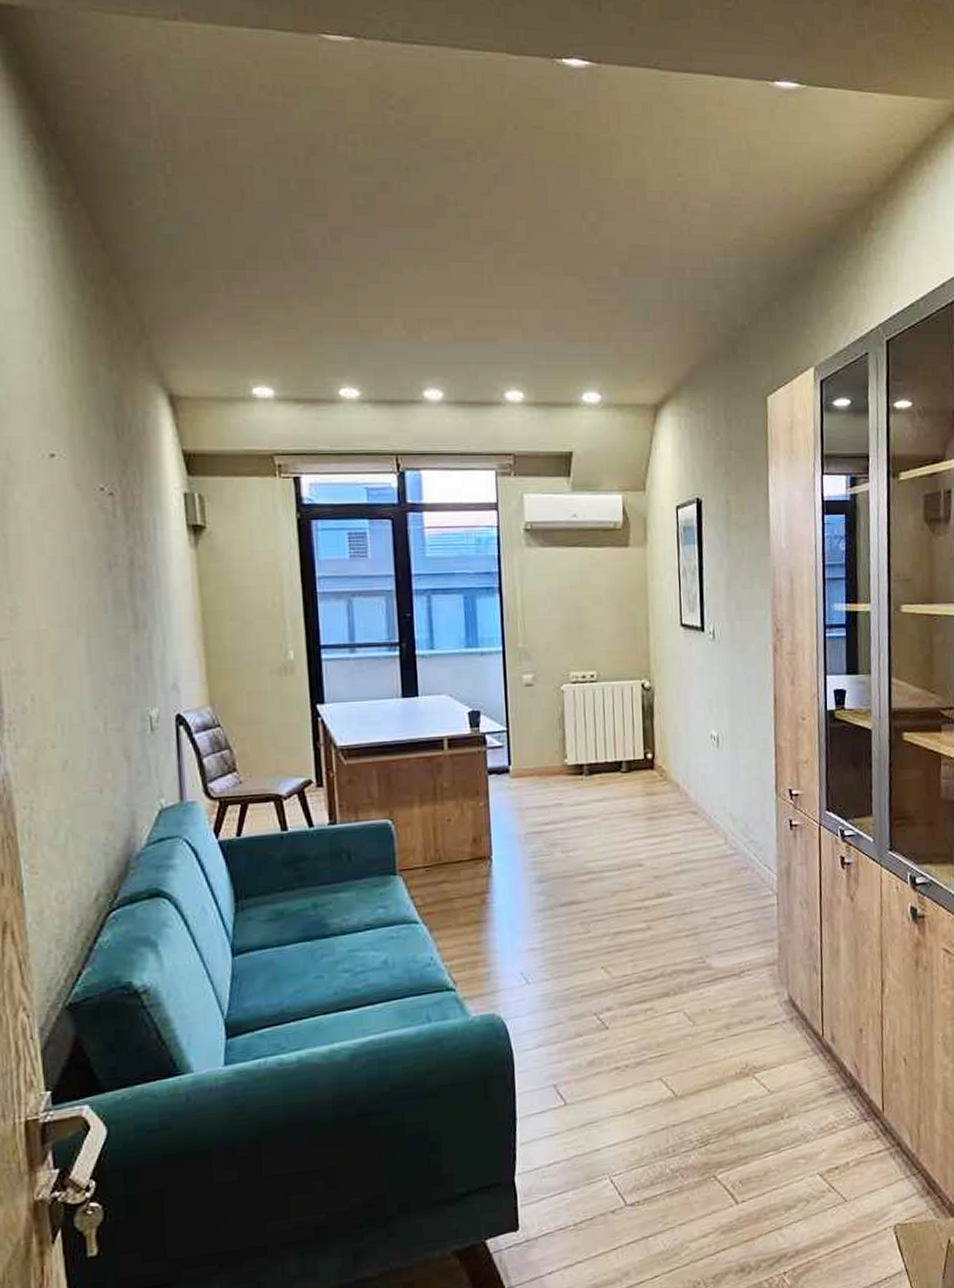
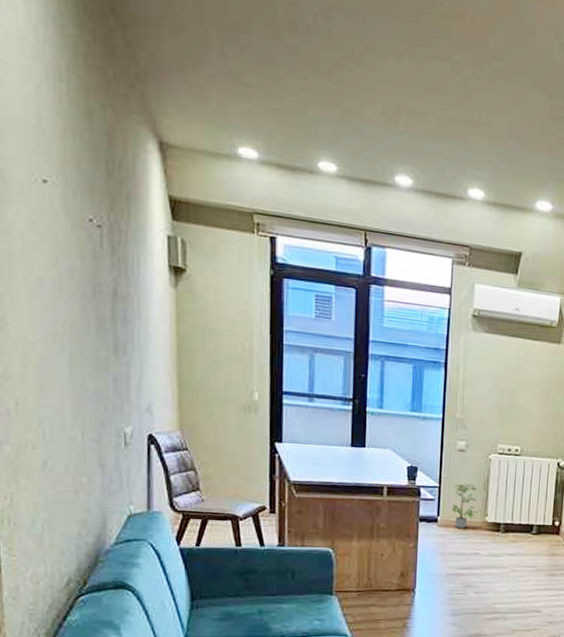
potted plant: none [524,722,556,776] -> present [451,483,479,528]

